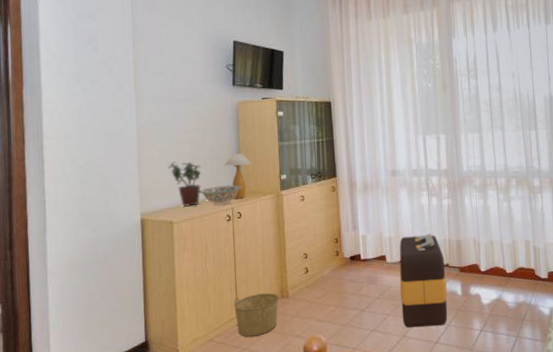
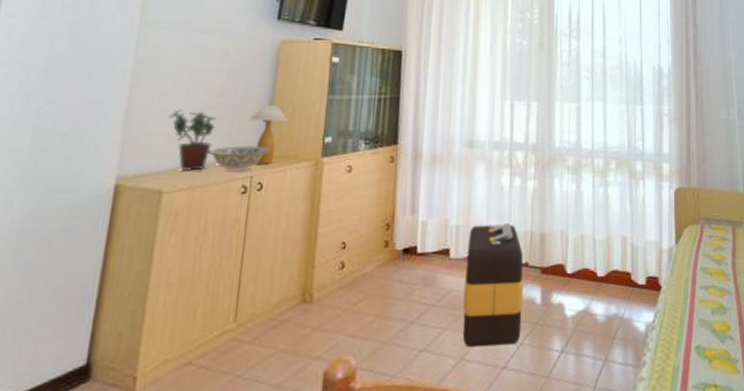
basket: present [234,293,279,337] -> none [231,296,299,359]

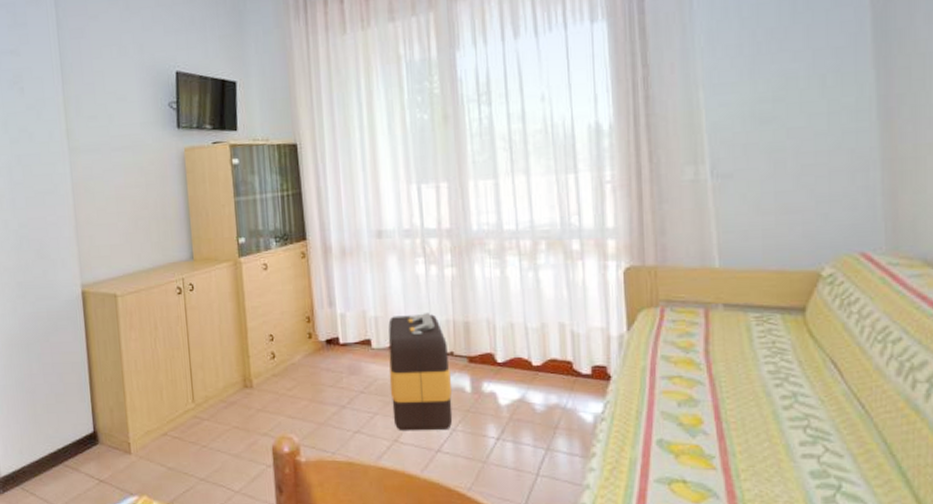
potted plant: present [167,109,217,171] -> none [107,223,146,277]
decorative bowl: present [207,146,270,173] -> none [144,250,193,276]
table lamp: present [249,100,288,164] -> none [171,207,204,267]

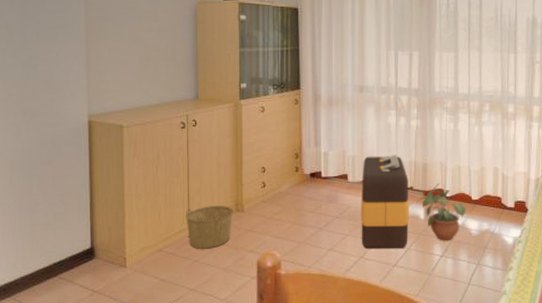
basket: none [189,382,241,432] -> present [186,206,233,249]
potted plant: none [464,346,526,419] -> present [420,183,466,240]

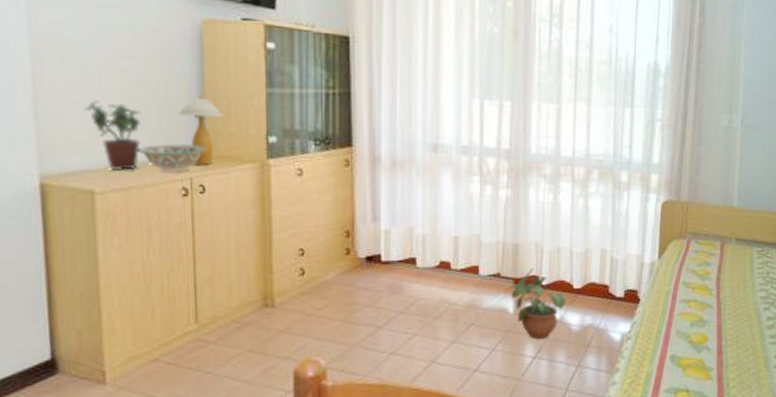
potted plant: none [118,61,155,110] -> present [83,100,141,171]
decorative bowl: none [152,91,198,112] -> present [137,144,207,173]
table lamp: none [180,53,210,105] -> present [178,92,224,165]
basket: present [186,206,233,249] -> none [192,300,260,357]
suitcase: present [360,155,410,250] -> none [432,233,496,352]

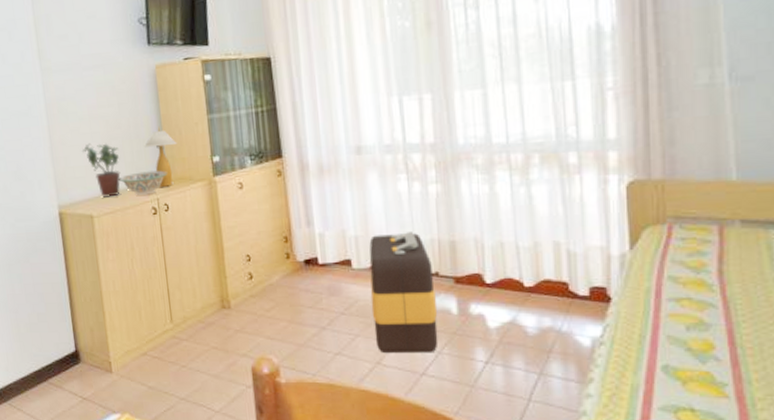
suitcase: none [432,233,496,352] -> present [369,232,438,354]
potted plant: present [509,269,566,338] -> none [450,266,517,342]

